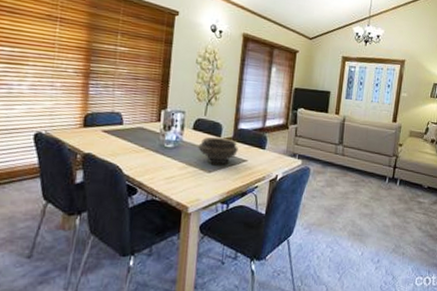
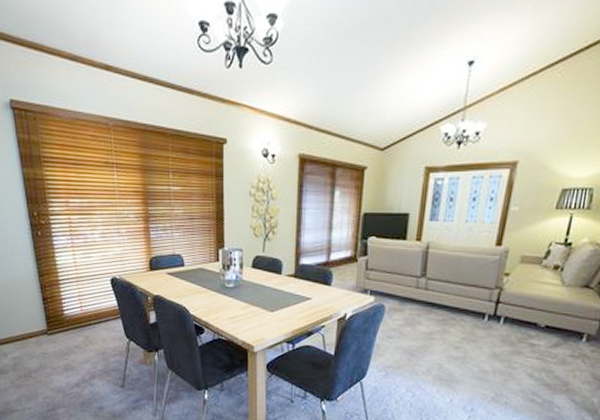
bowl: present [198,137,238,165] -> none [259,274,301,304]

